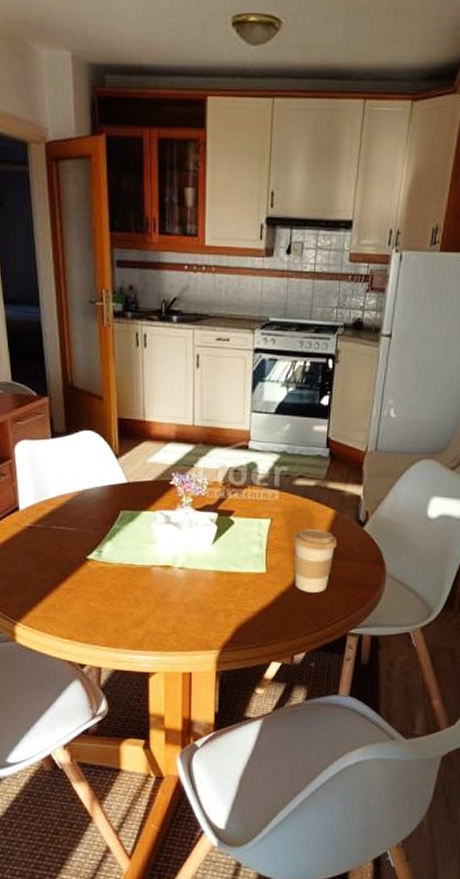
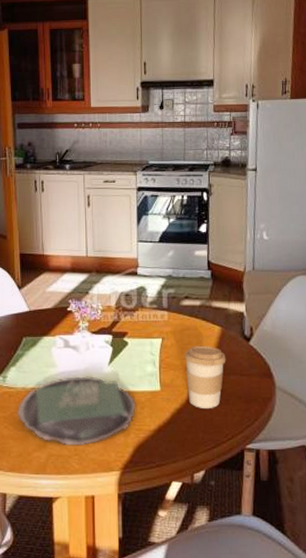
plate: none [112,555,239,624] -> present [16,376,136,446]

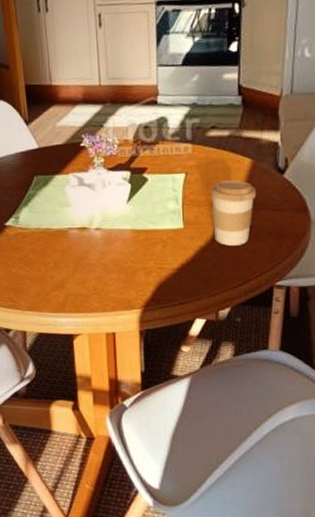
plate: present [16,376,136,446] -> none [32,215,157,285]

